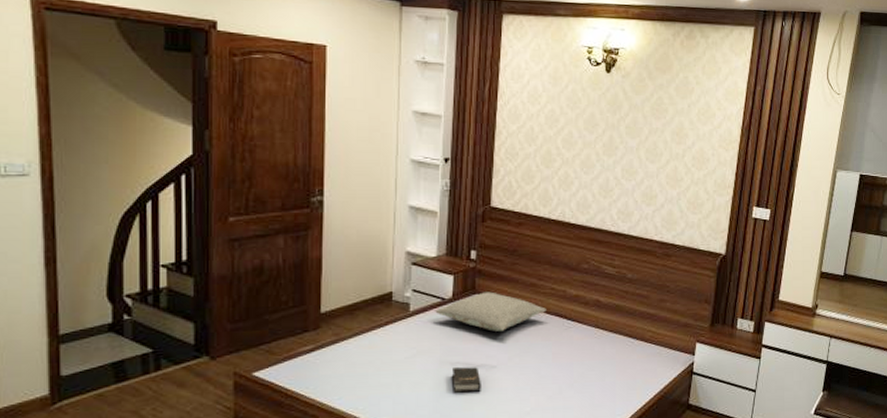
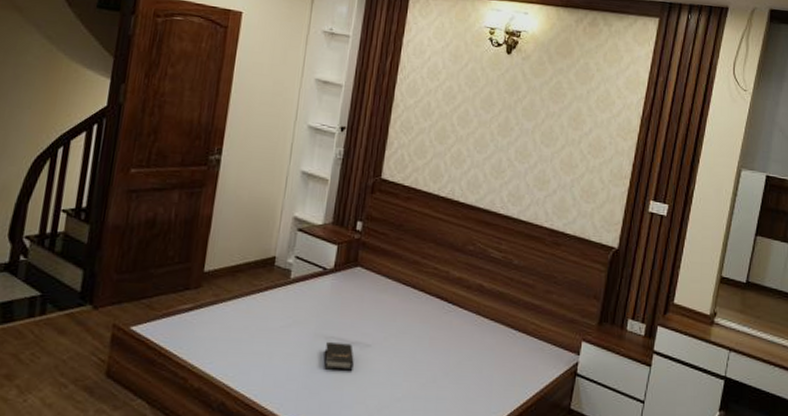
pillow: present [435,291,546,331] -> none [315,265,427,308]

